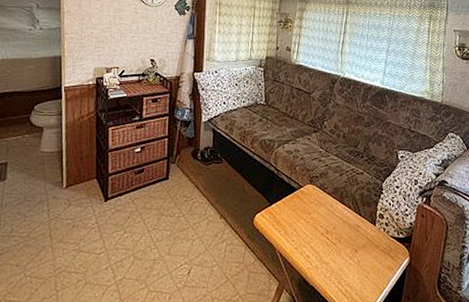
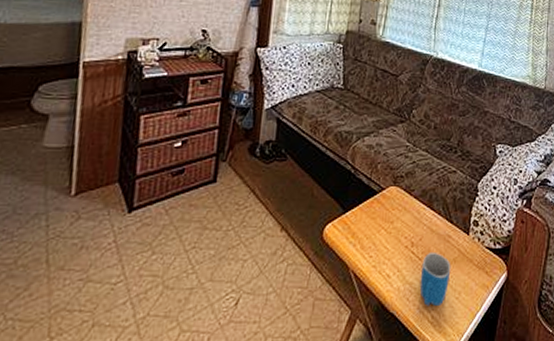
mug: none [334,238,361,282] -> present [419,251,451,306]

